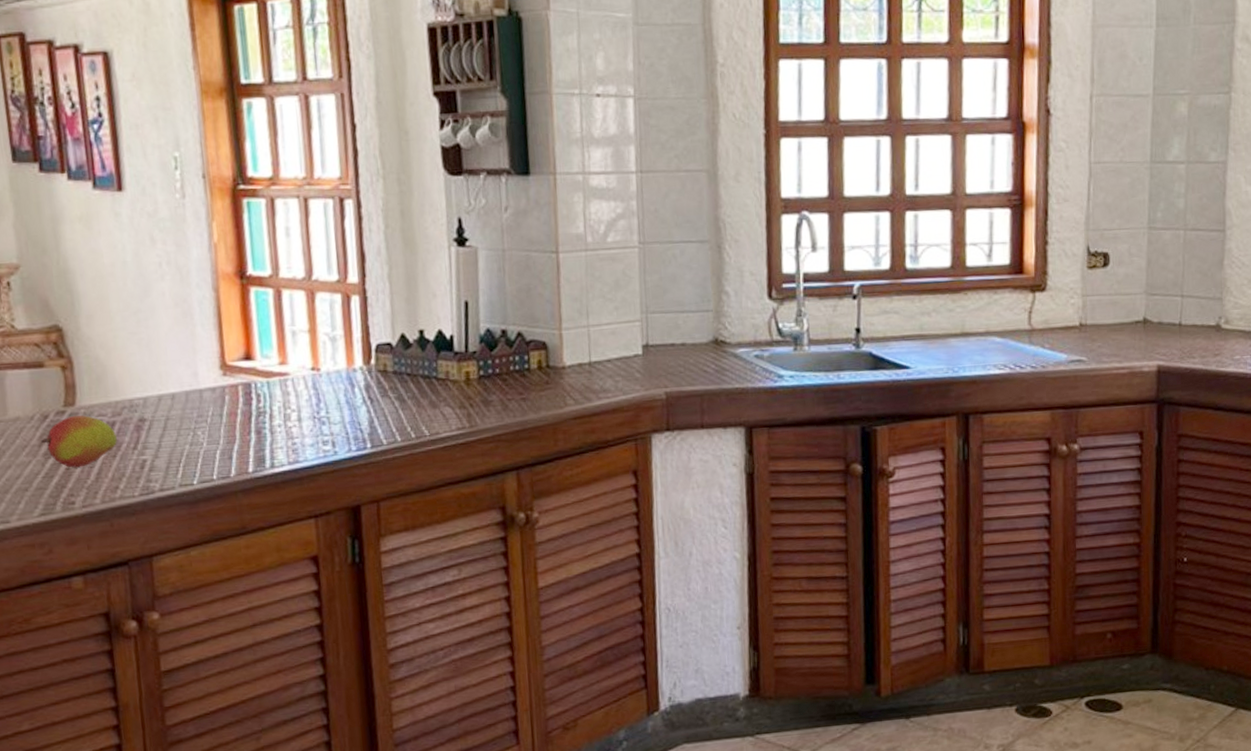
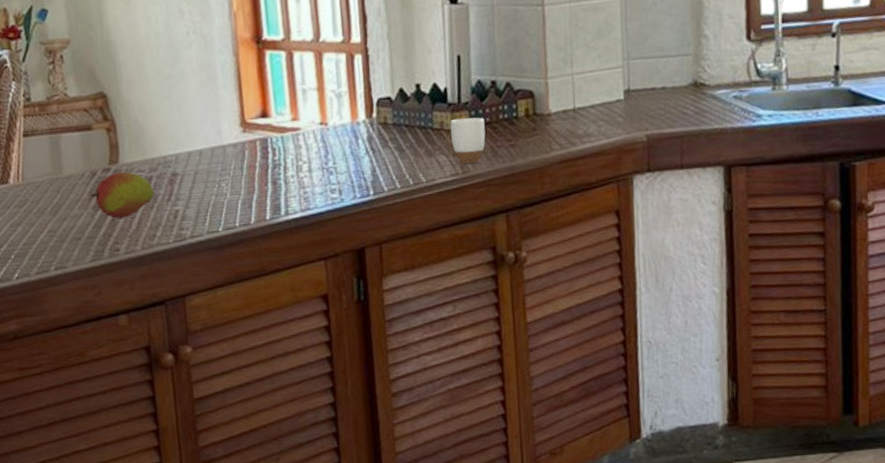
mug: none [456,368,495,417] -> present [450,117,486,164]

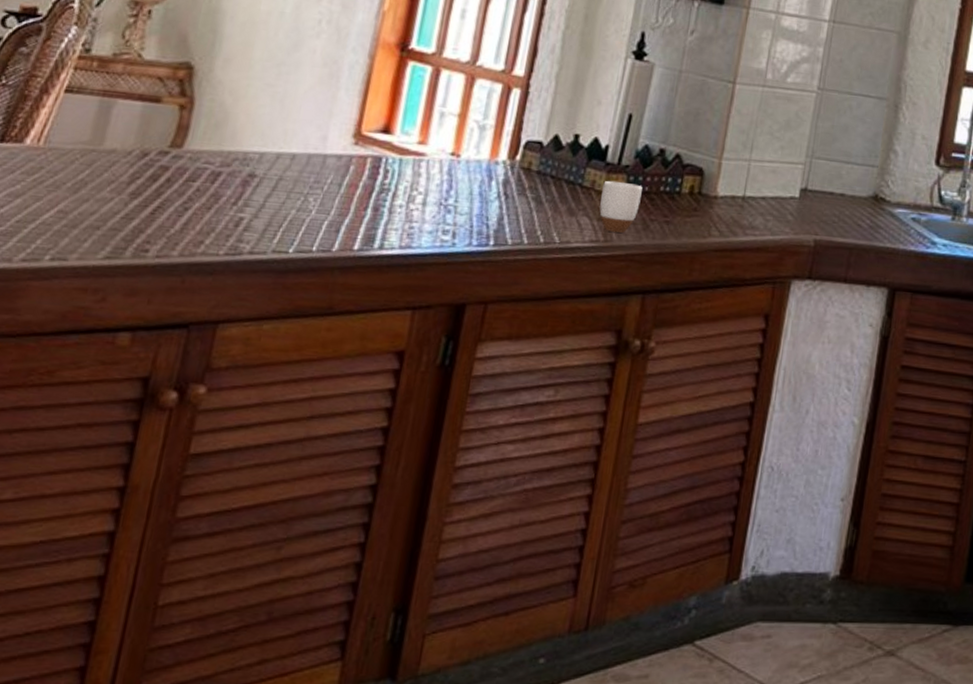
fruit: present [91,171,154,219] -> none [132,158,219,214]

